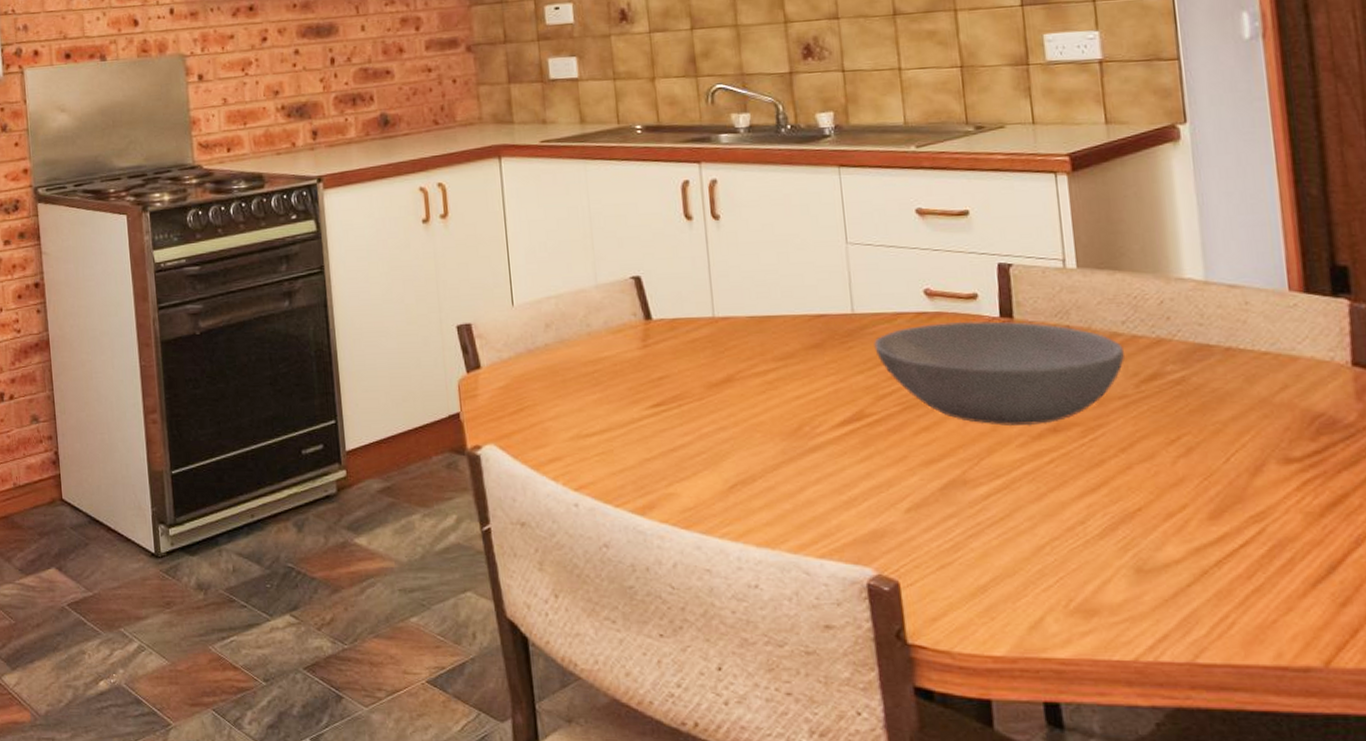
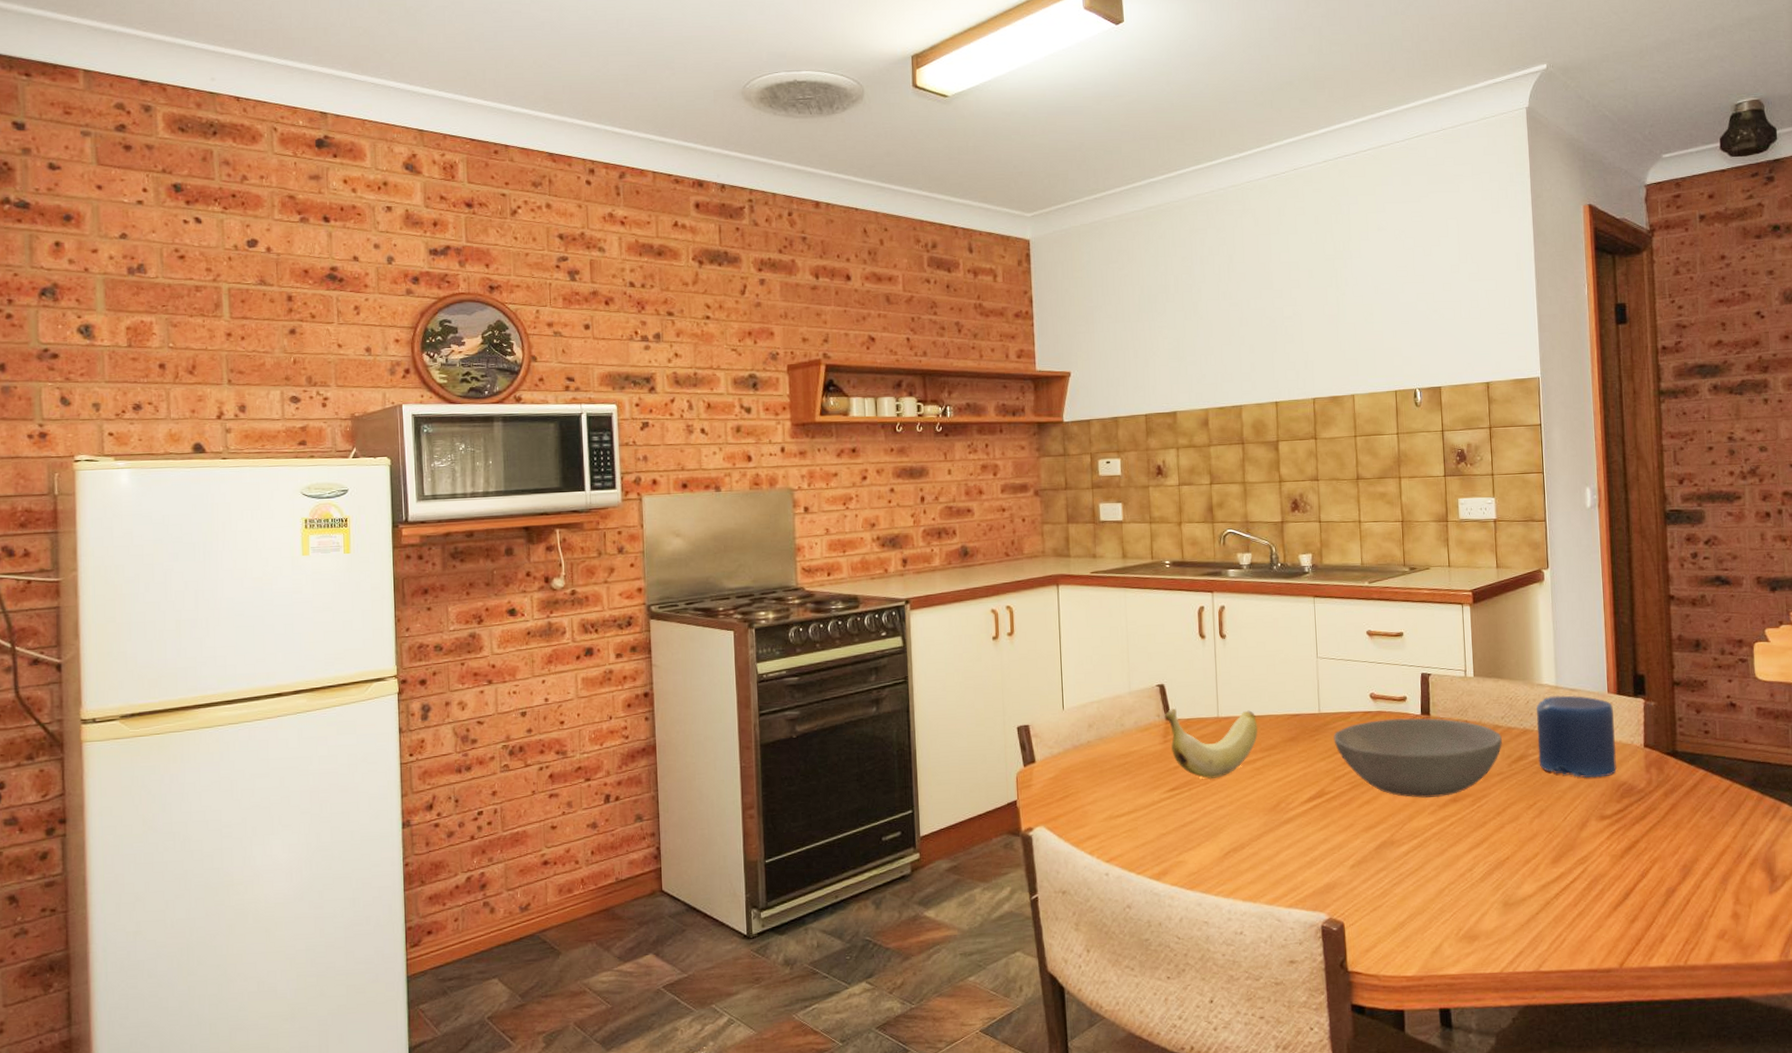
banana: none [642,305,769,393] -> present [1164,708,1258,779]
candle: none [1174,293,1308,406] -> present [1535,695,1617,778]

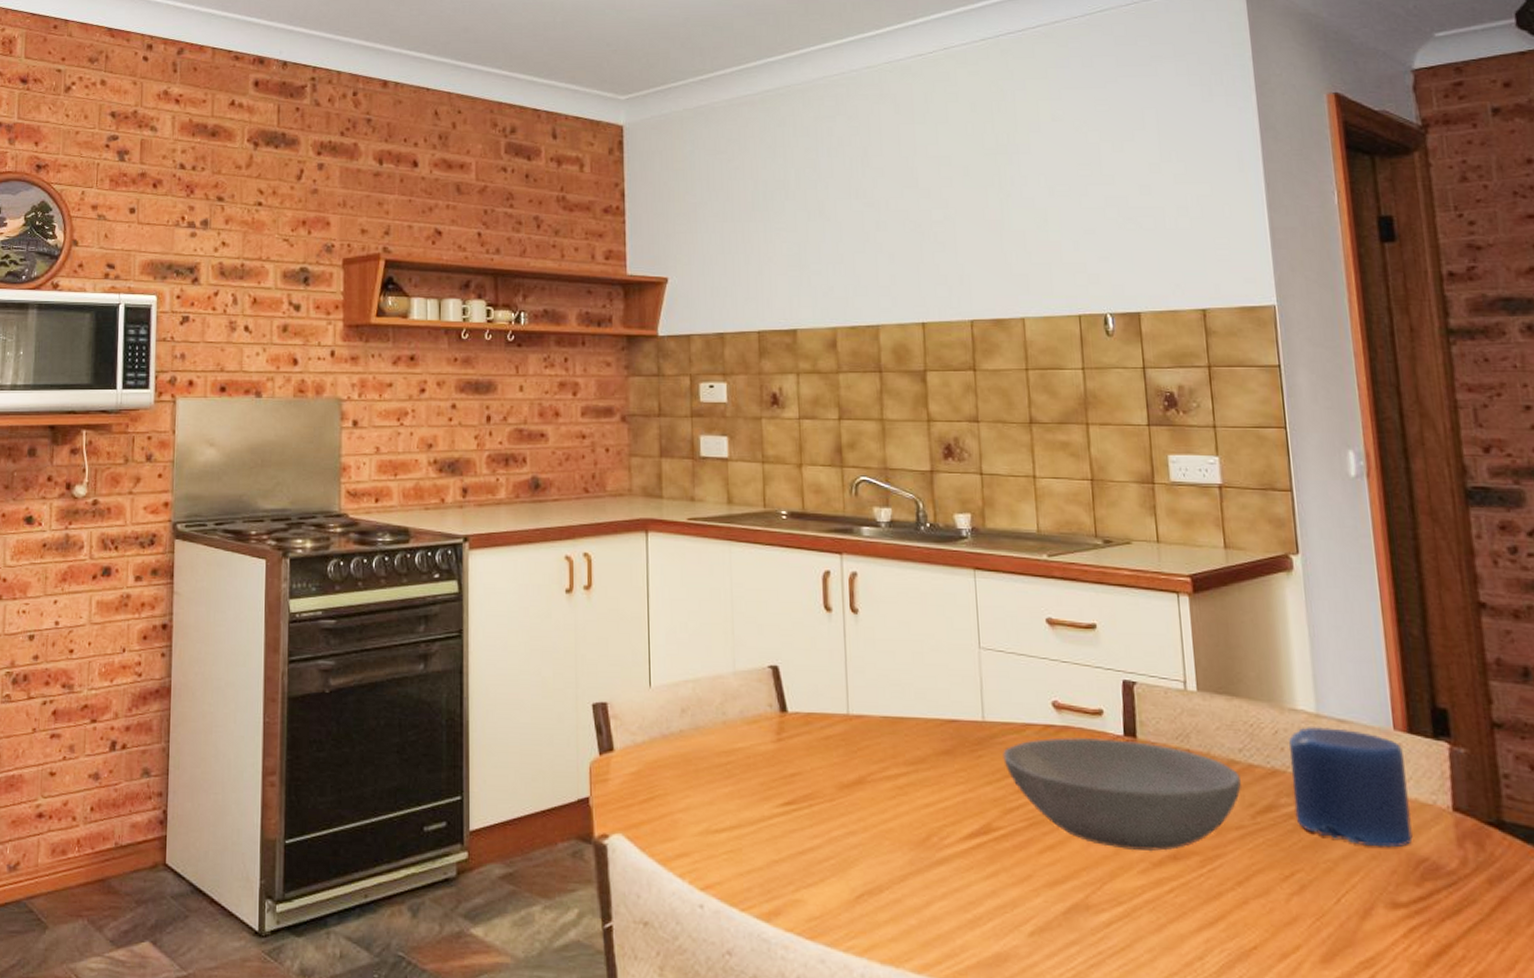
banana: present [1164,708,1258,779] -> none [778,697,901,794]

